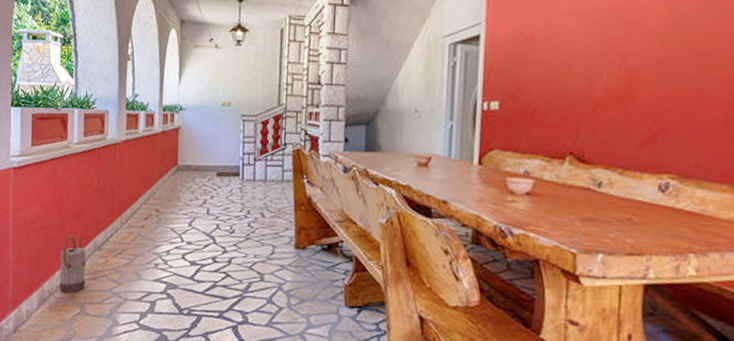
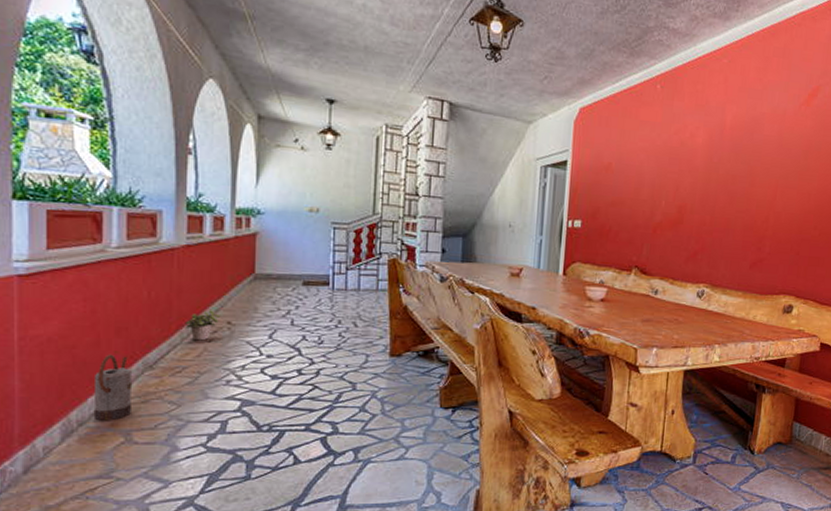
potted plant: none [124,198,150,226] -> present [184,310,220,341]

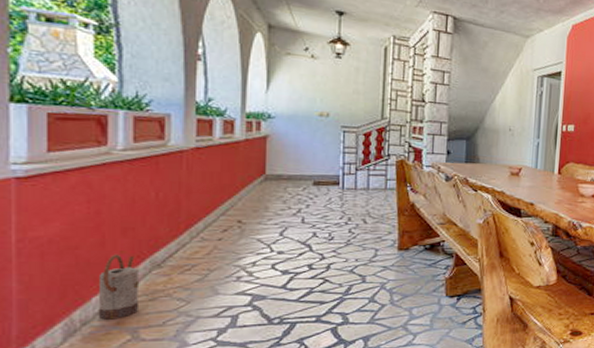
potted plant: present [184,310,220,341] -> none [194,209,230,239]

